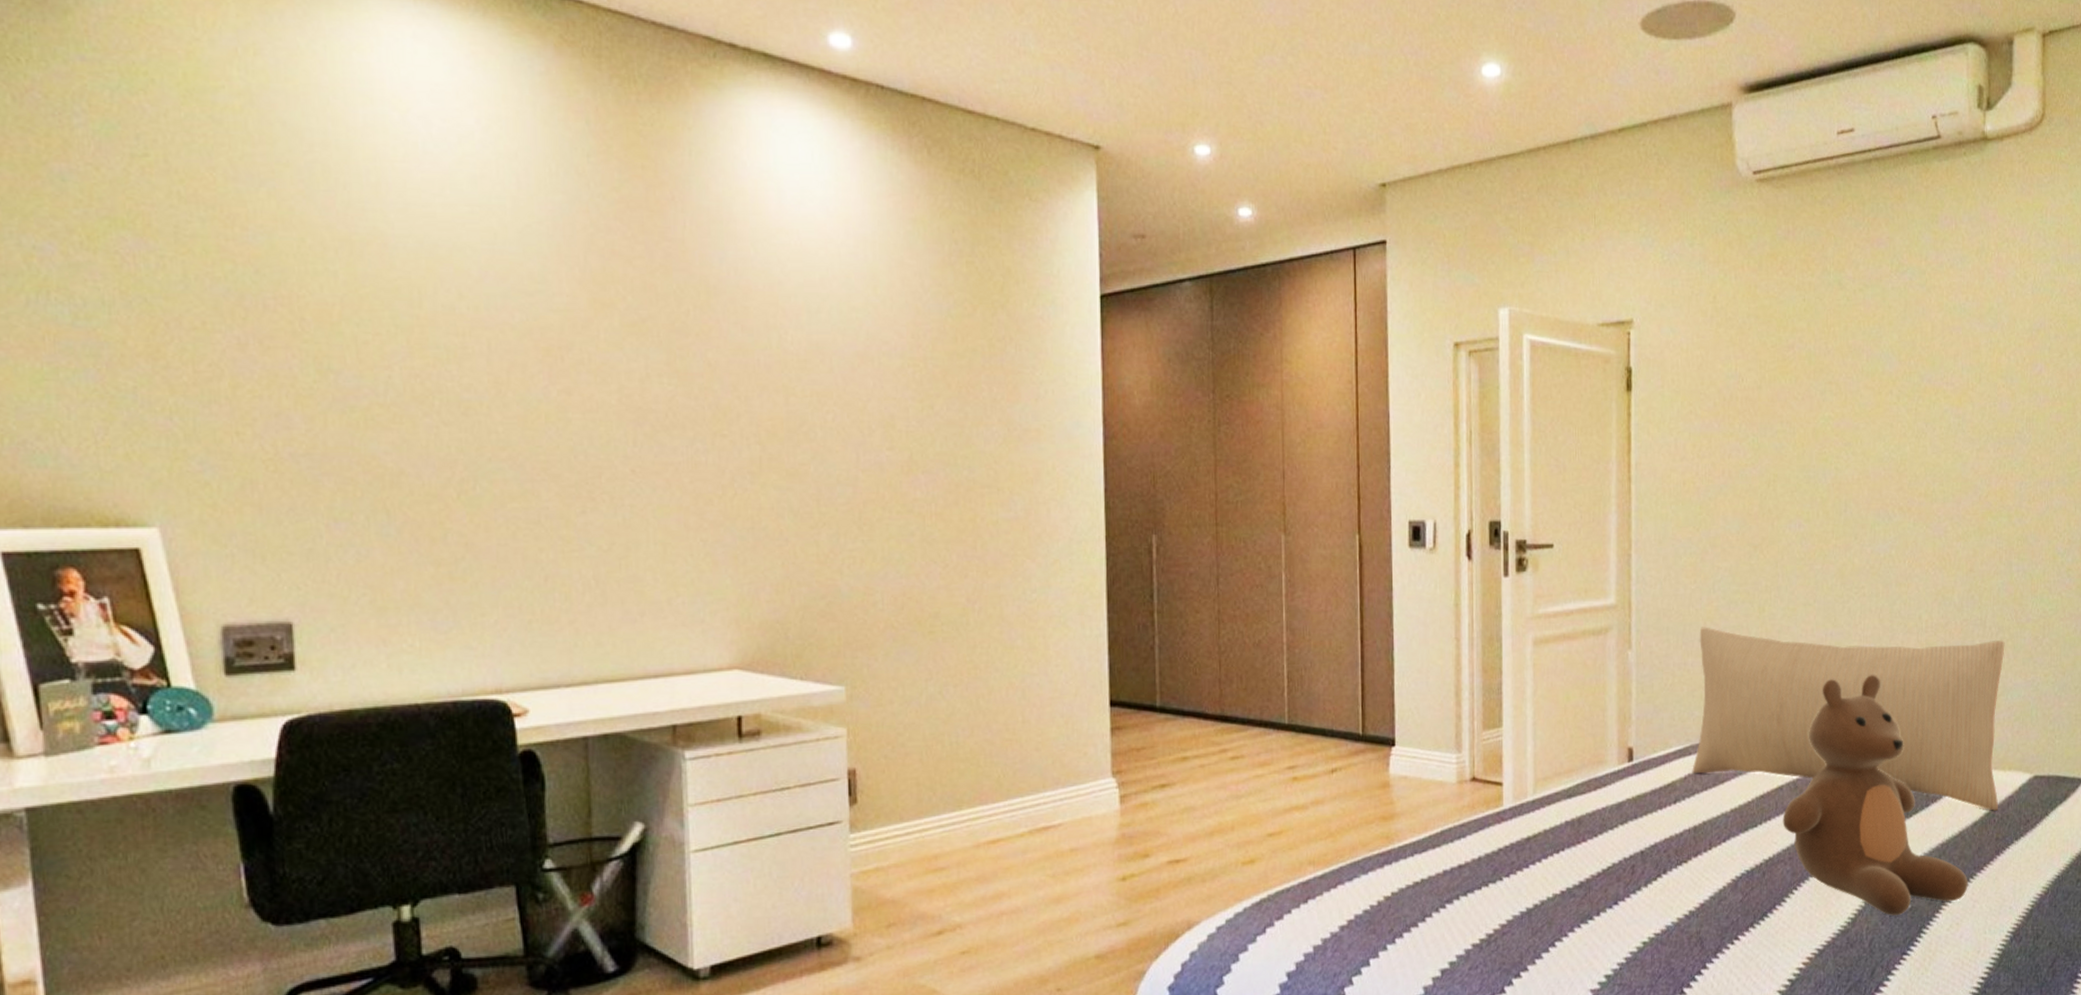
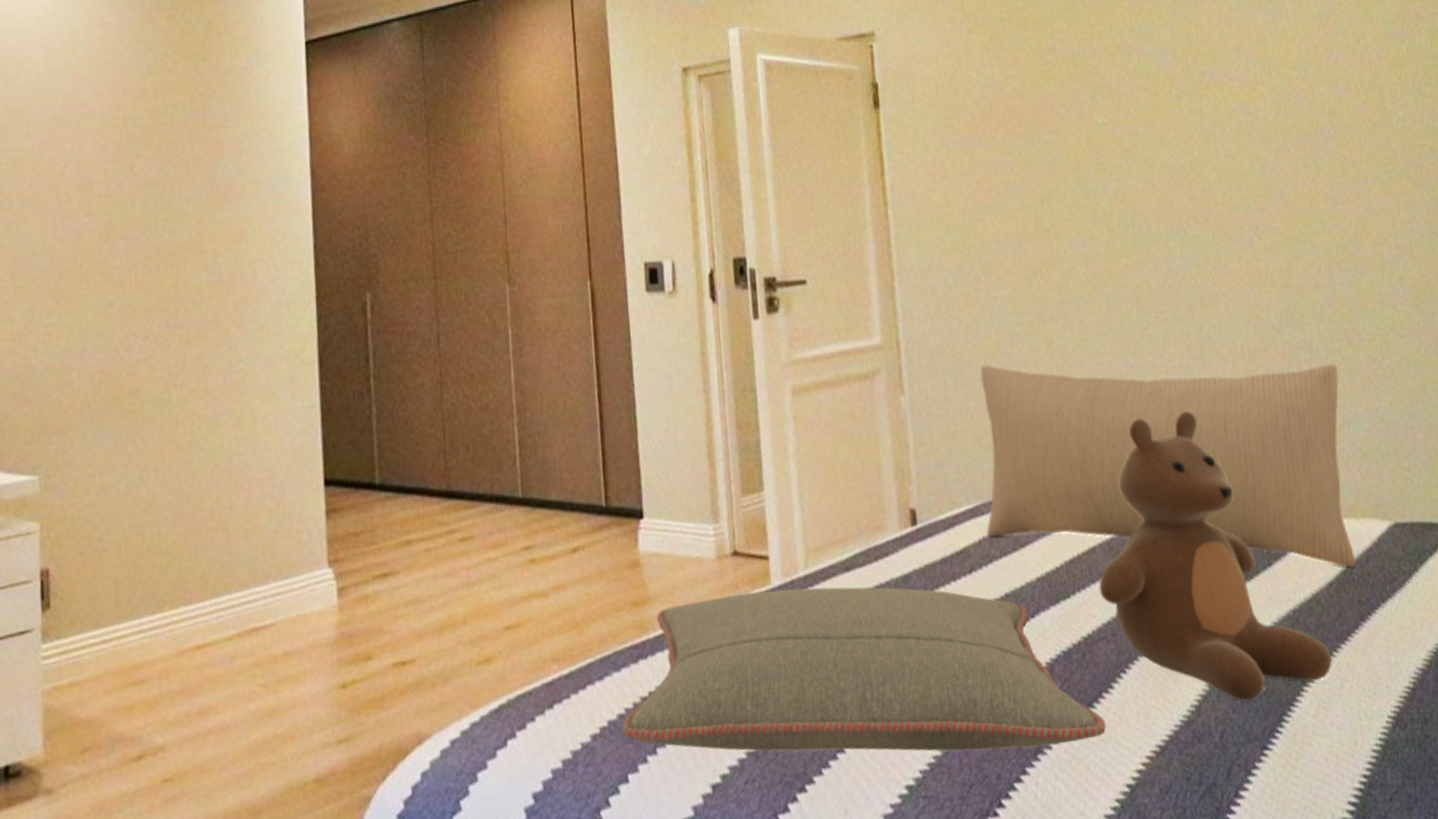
pillow: none [1366,810,1776,949] -> present [621,587,1106,752]

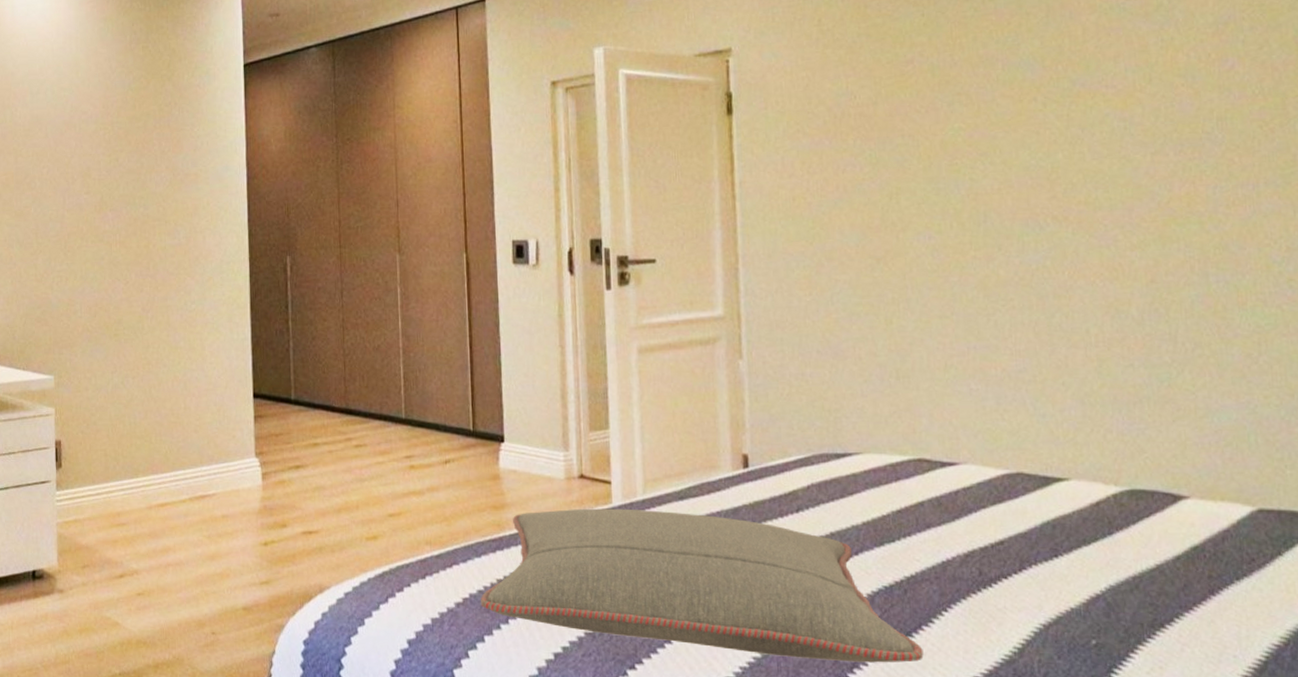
pillow: present [980,364,1356,568] -> none [815,338,1209,545]
teddy bear: present [1098,410,1332,701] -> none [925,390,1173,650]

